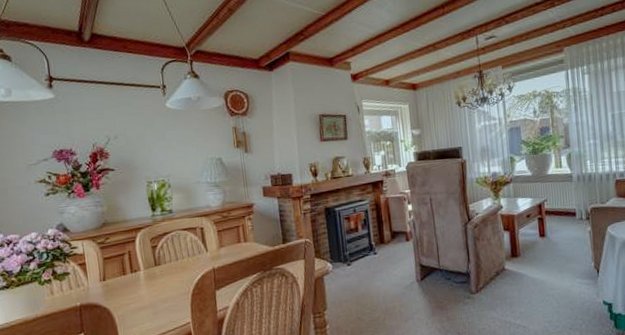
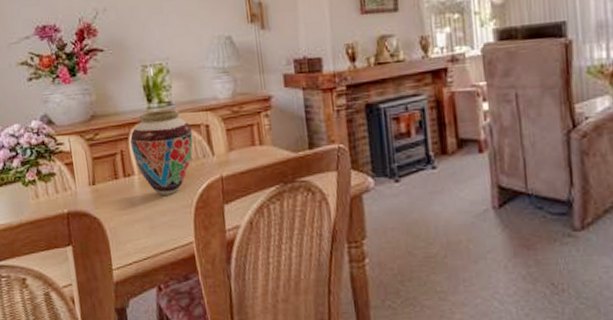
vase: none [137,216,191,287] -> present [130,109,194,197]

